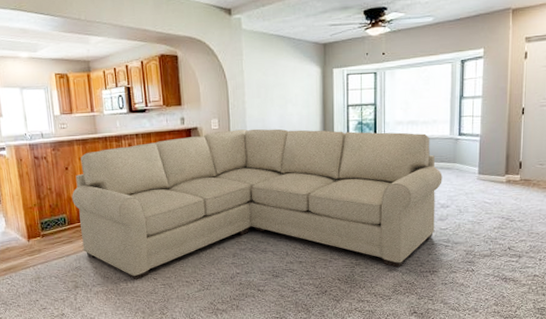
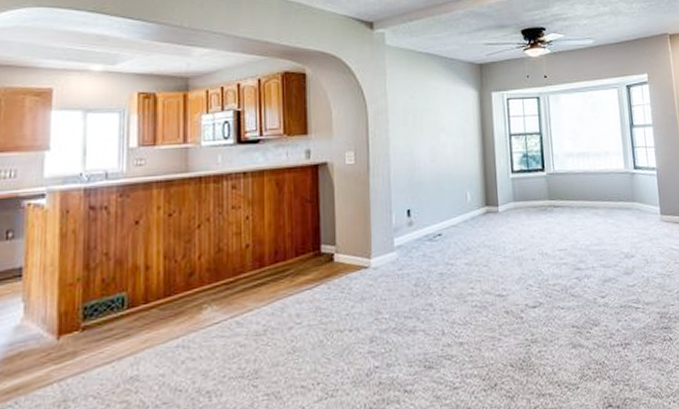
sofa: present [72,128,443,280] -> none [139,163,623,391]

